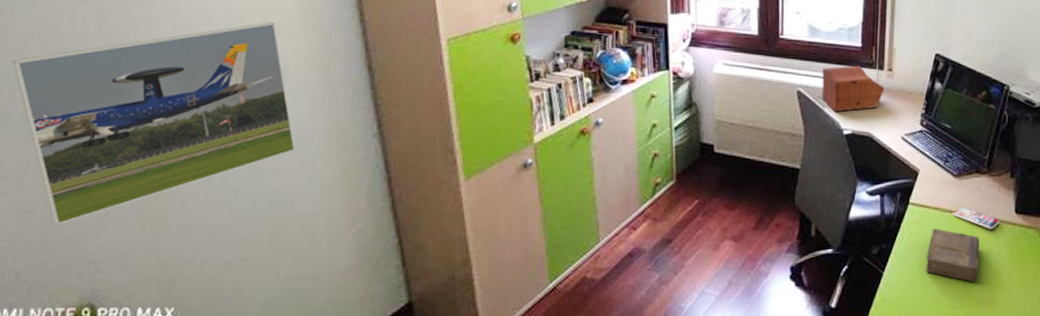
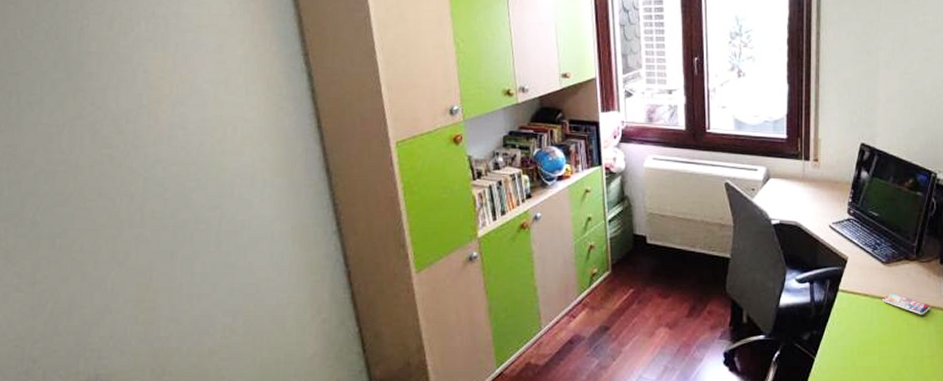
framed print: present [12,22,296,225] -> none [22,131,266,317]
sewing box: present [821,65,885,113] -> none [749,156,811,203]
book: present [925,228,980,282] -> none [856,314,911,367]

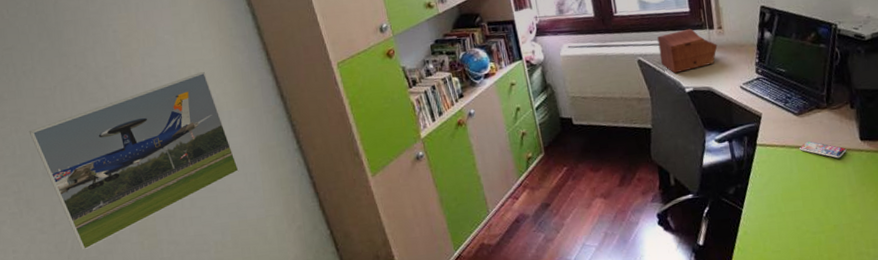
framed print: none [22,131,266,317] -> present [29,72,240,251]
sewing box: none [749,156,811,203] -> present [657,28,718,74]

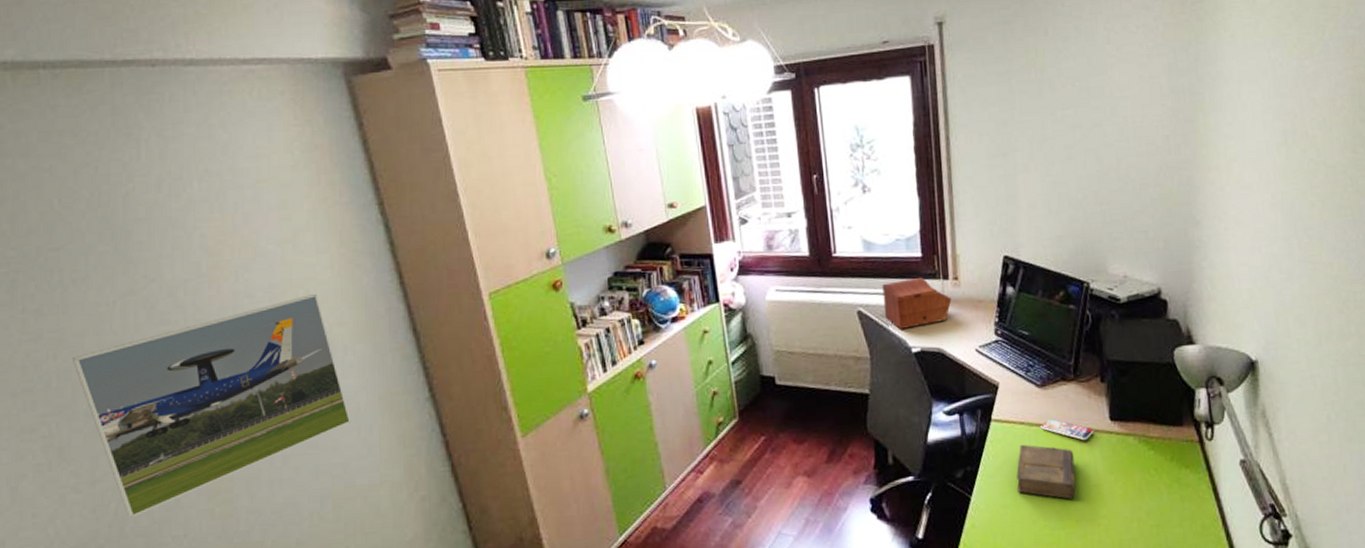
book: none [780,163,833,208] -> present [1016,444,1076,499]

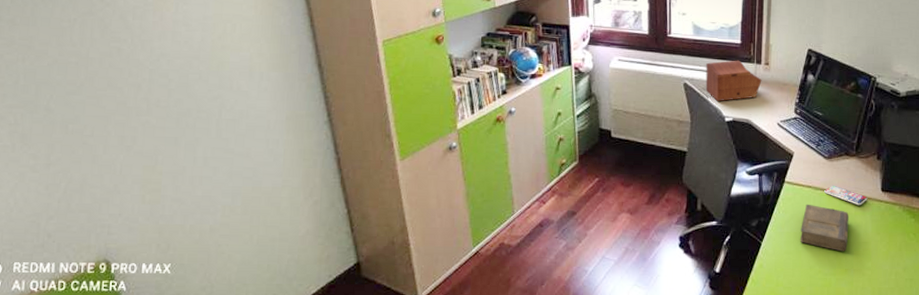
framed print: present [72,294,352,517] -> none [37,28,262,196]

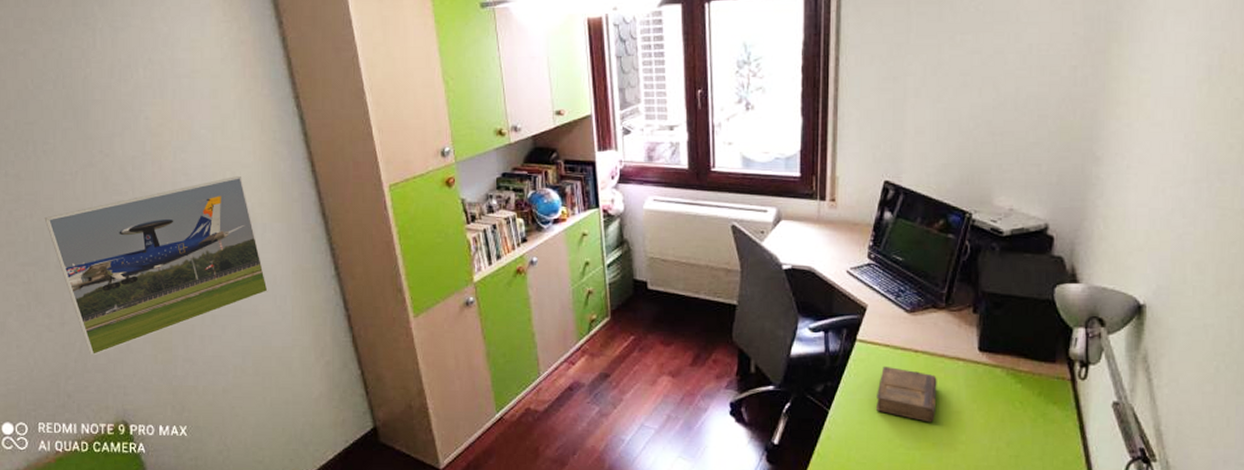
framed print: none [37,28,262,196] -> present [44,176,269,356]
sewing box: present [705,60,762,102] -> none [758,196,827,247]
smartphone: present [824,185,868,206] -> none [906,343,961,368]

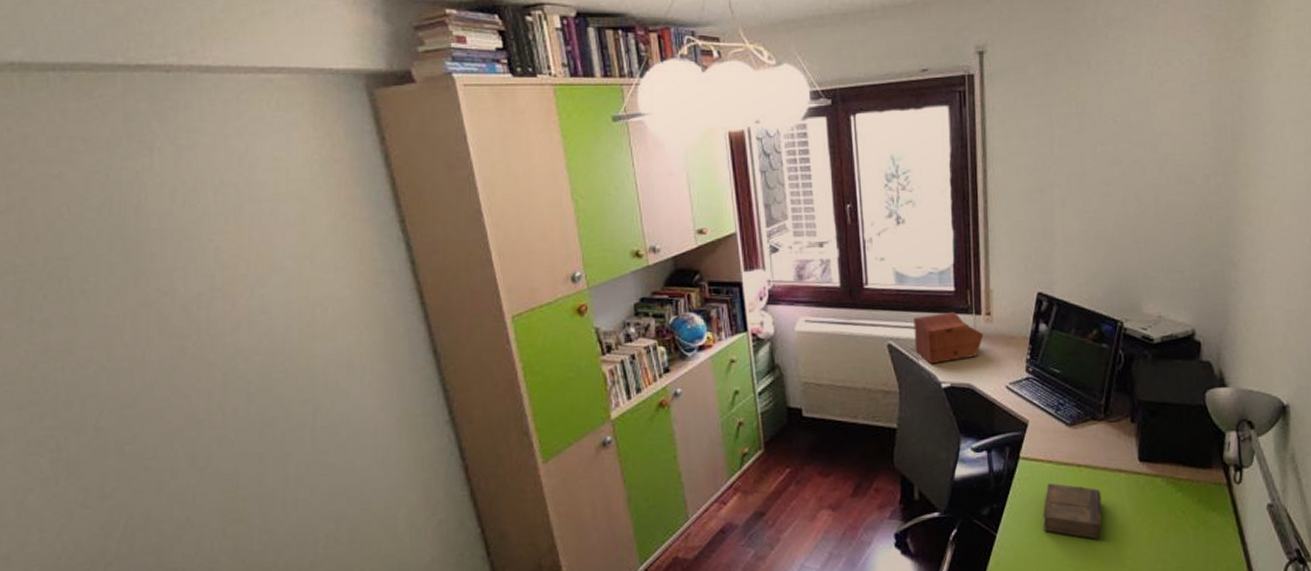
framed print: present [44,176,269,356] -> none [80,312,369,535]
sewing box: none [758,196,827,247] -> present [913,311,984,365]

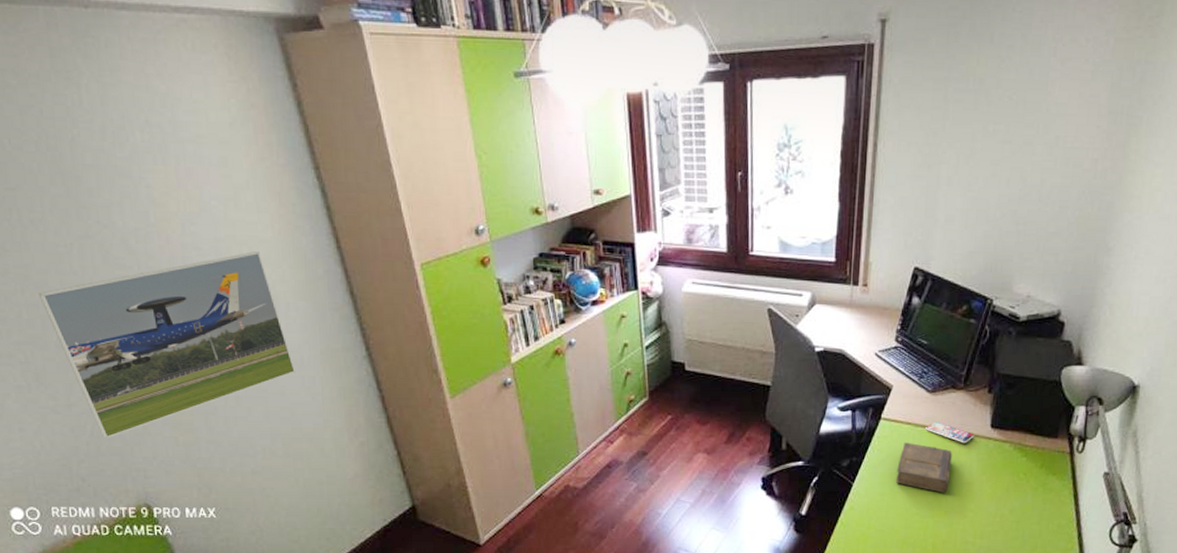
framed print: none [80,312,369,535] -> present [38,252,296,438]
sewing box: present [913,311,984,365] -> none [793,281,859,330]
smartphone: none [1069,457,1123,481] -> present [926,421,975,444]

